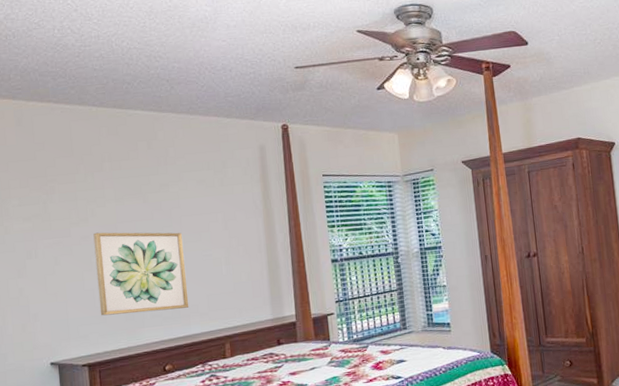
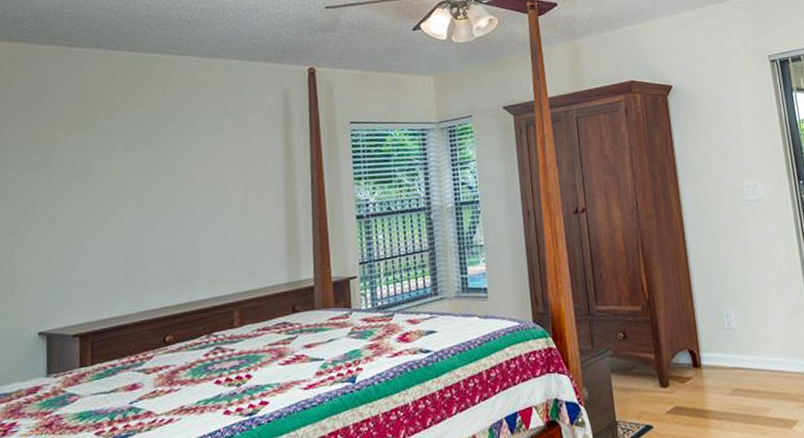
wall art: present [93,232,189,316] -> none [97,185,197,279]

